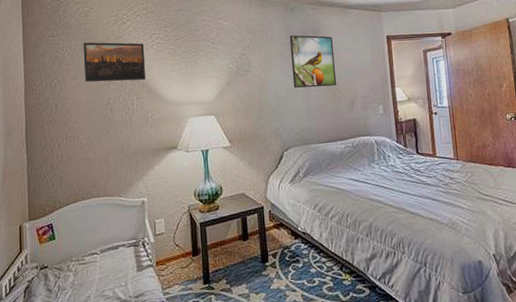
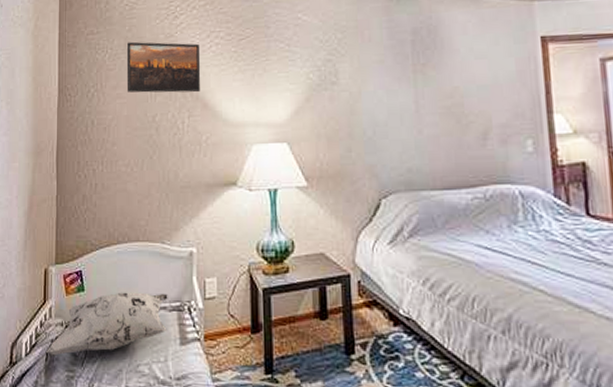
decorative pillow: none [23,235,126,293] -> present [45,292,168,356]
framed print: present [289,35,337,88] -> none [394,34,462,110]

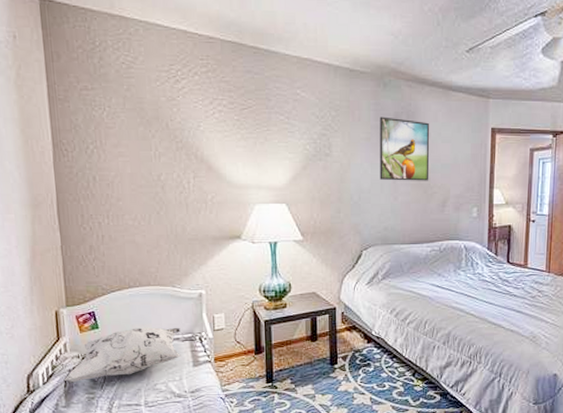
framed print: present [126,41,201,93] -> none [125,101,205,156]
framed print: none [394,34,462,110] -> present [379,116,430,181]

